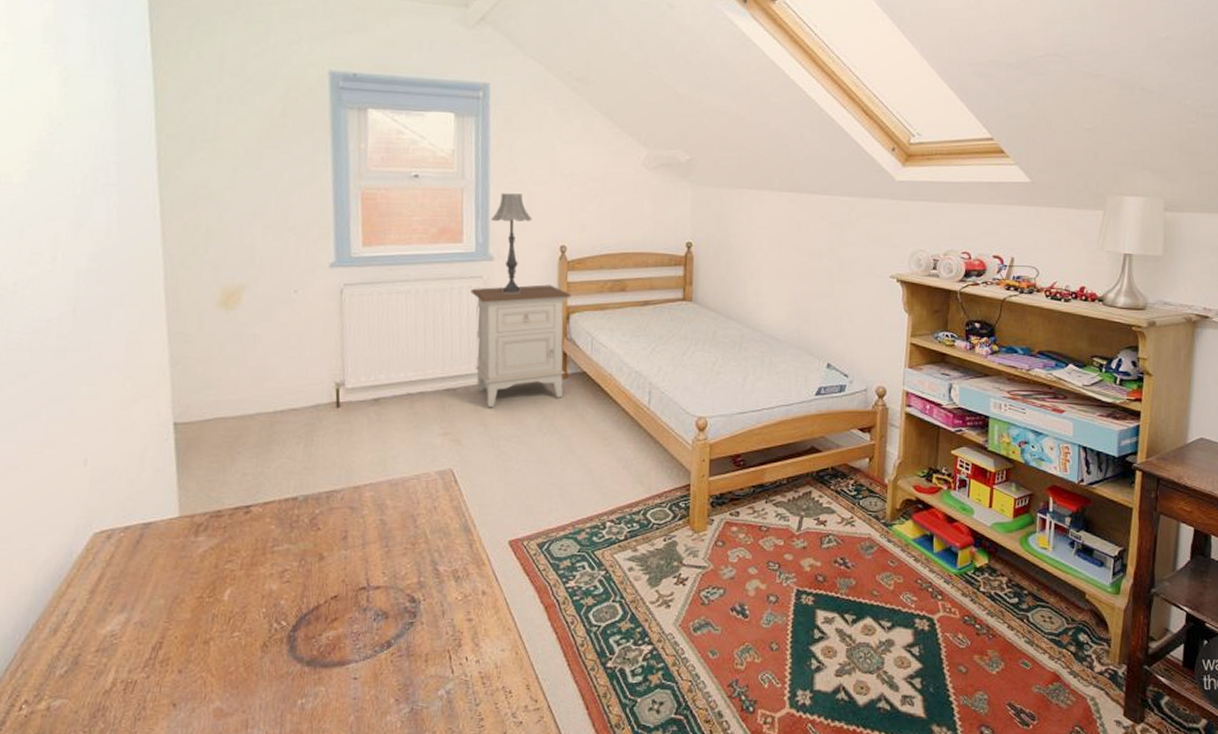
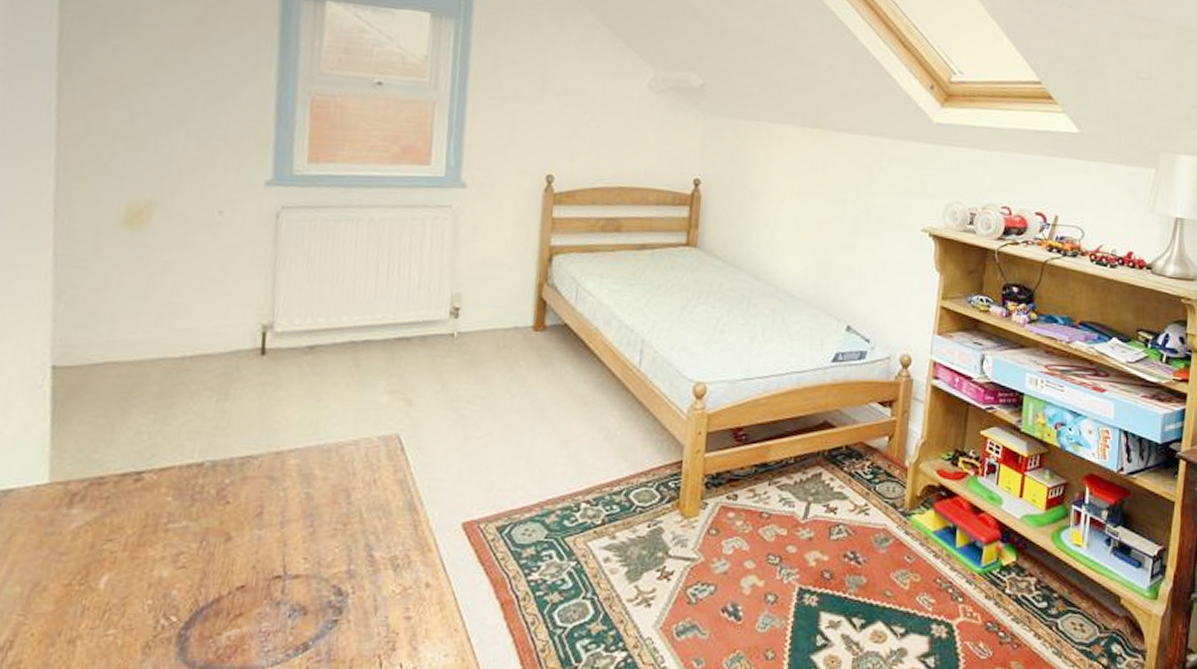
nightstand: present [470,284,571,408] -> none [435,219,555,363]
table lamp: present [490,193,532,294] -> none [465,109,515,229]

